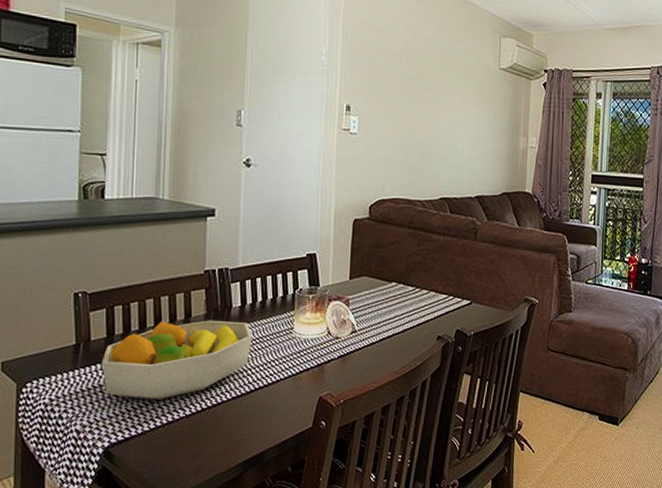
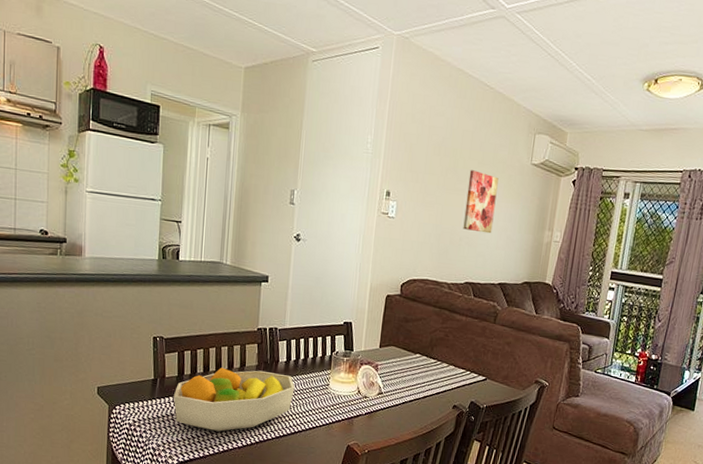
wall art: none [433,78,467,144] -> present [463,170,499,234]

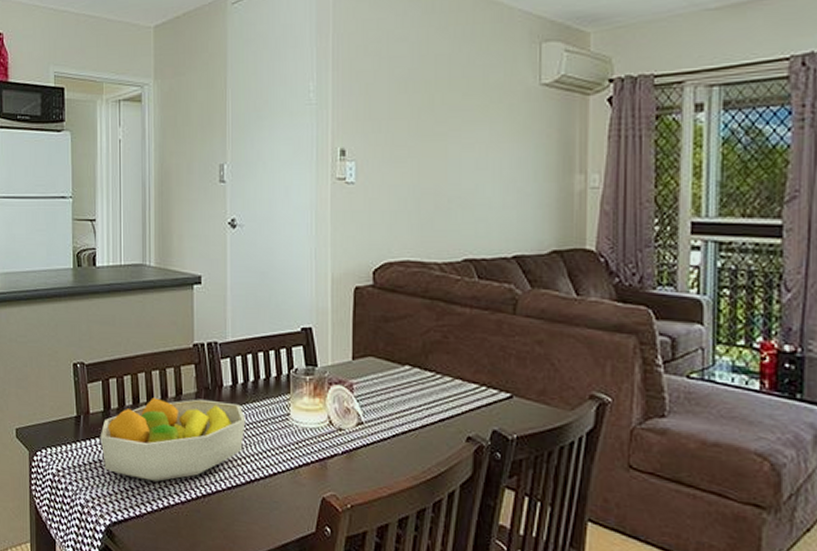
wall art: present [463,170,499,234] -> none [451,105,494,189]

